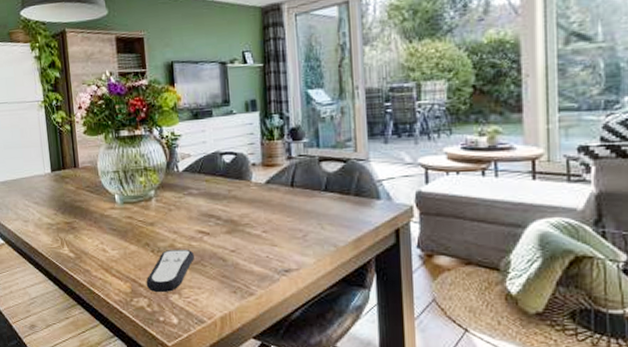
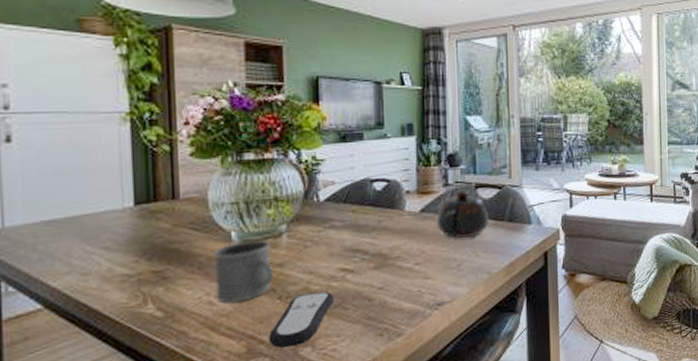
mug: none [103,202,148,252] -> present [212,240,274,304]
teapot: none [281,162,335,211] -> present [436,189,490,240]

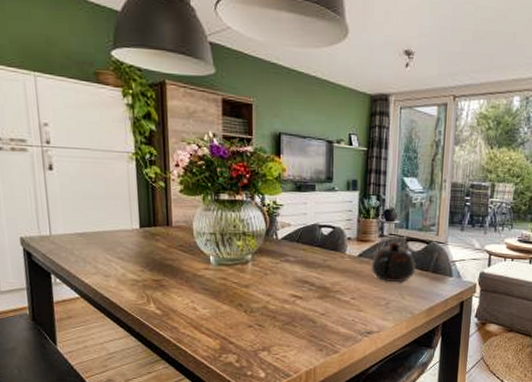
mug: present [212,240,274,304] -> none [196,264,242,311]
remote control: present [268,291,334,348] -> none [236,310,286,349]

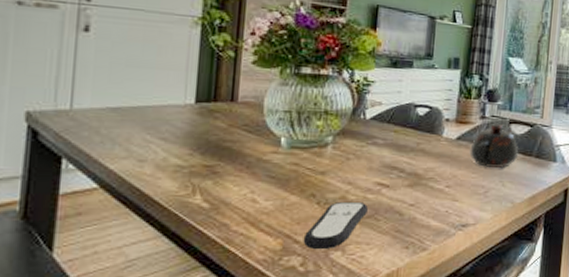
remote control: none [236,310,286,349] -> present [303,201,368,249]

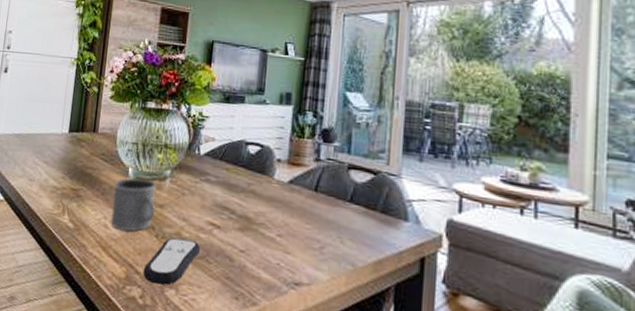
mug: none [260,147,317,203] -> present [110,178,157,232]
teapot: present [469,123,519,169] -> none [303,167,361,221]

